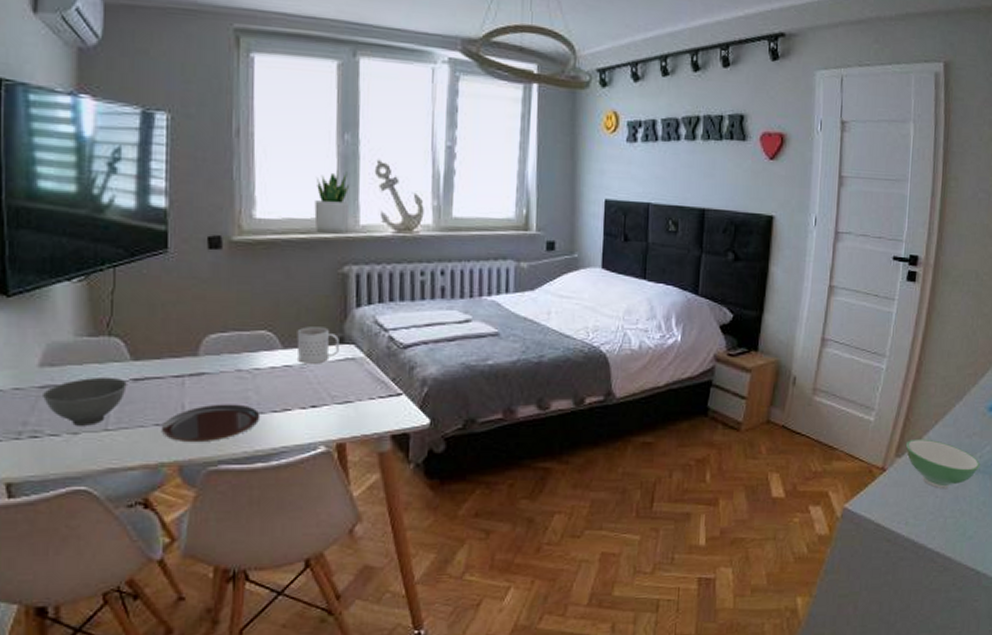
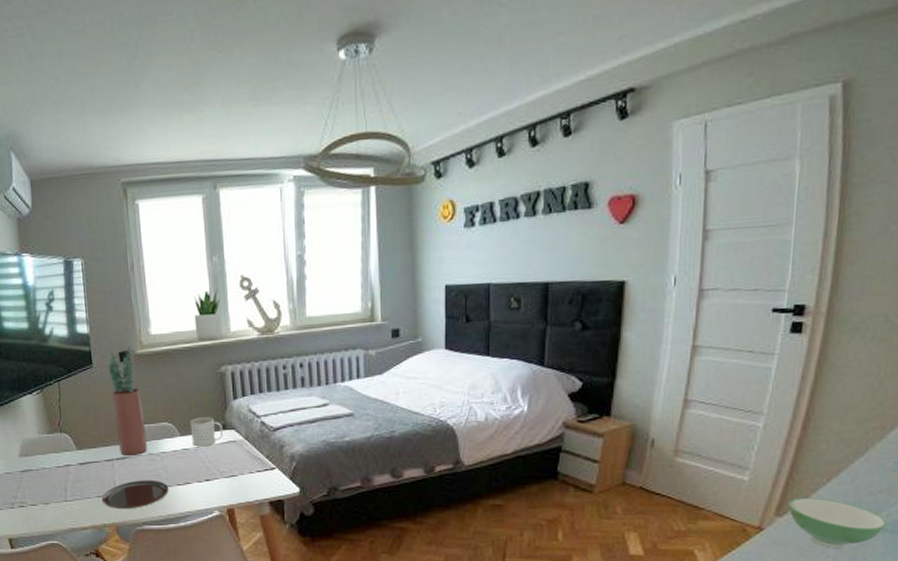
bowl: present [43,376,127,426] -> none [24,462,76,498]
vase: none [190,230,236,371] -> present [108,346,148,456]

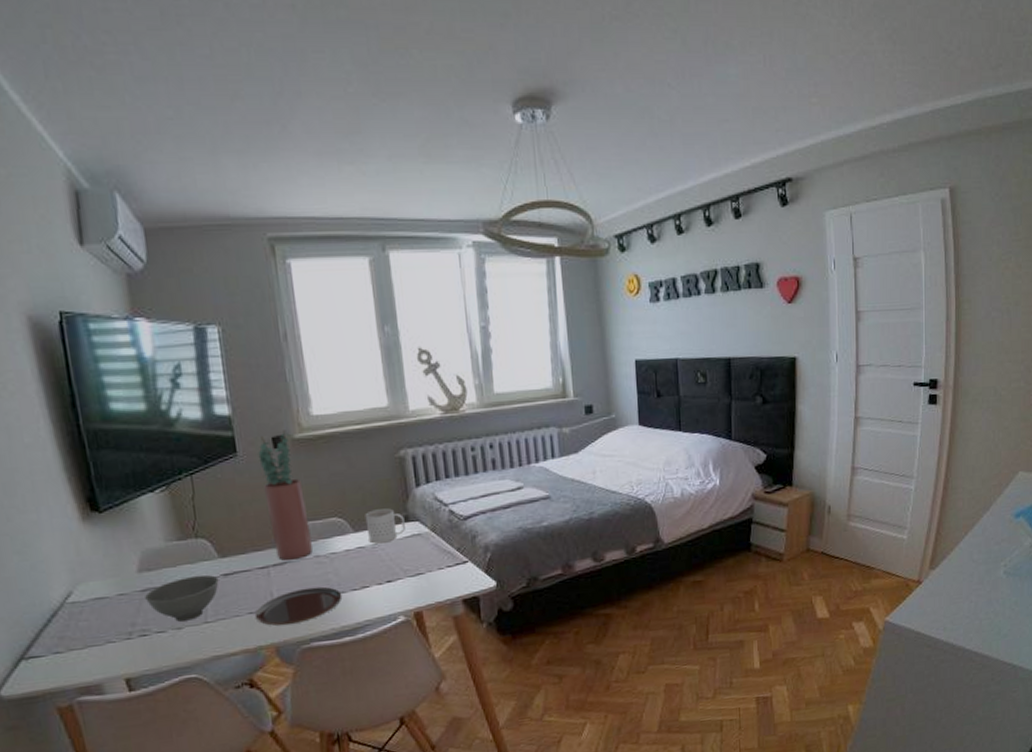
bowl: none [24,462,76,498] -> present [145,574,219,622]
planter: present [194,288,222,342] -> none [364,361,399,422]
bowl: present [788,497,888,549] -> none [938,550,1010,595]

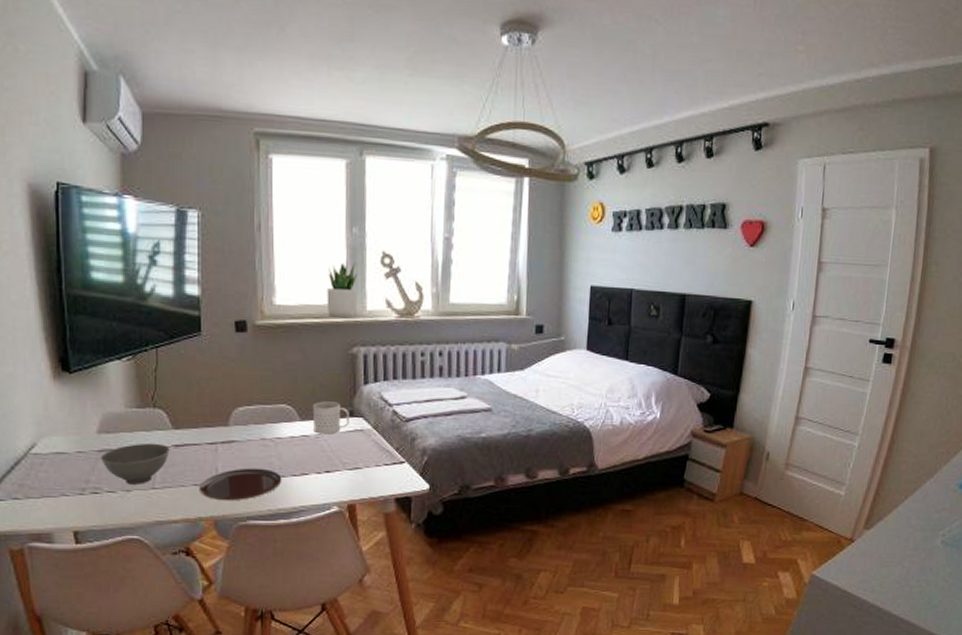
vase: present [258,430,314,561] -> none [220,315,261,439]
planter: none [364,361,399,422] -> present [327,261,358,319]

